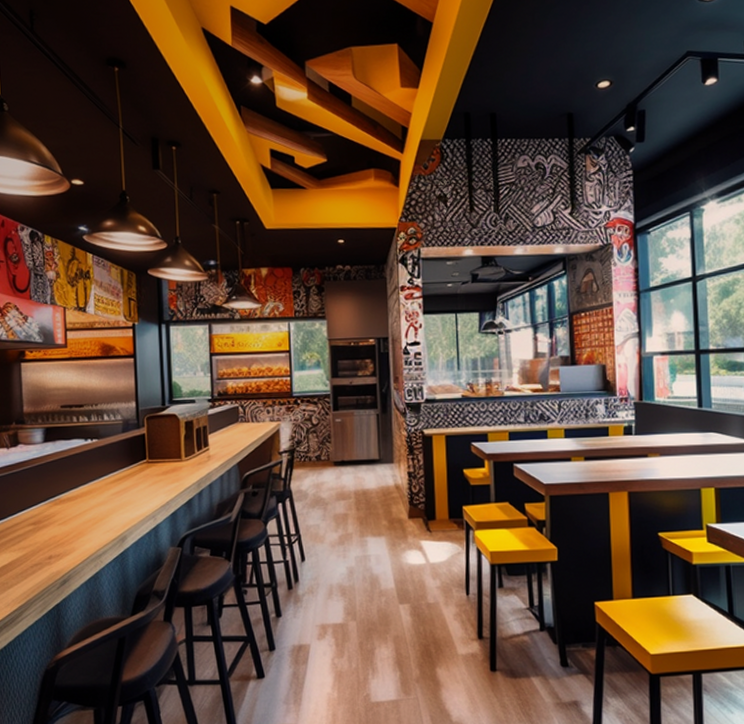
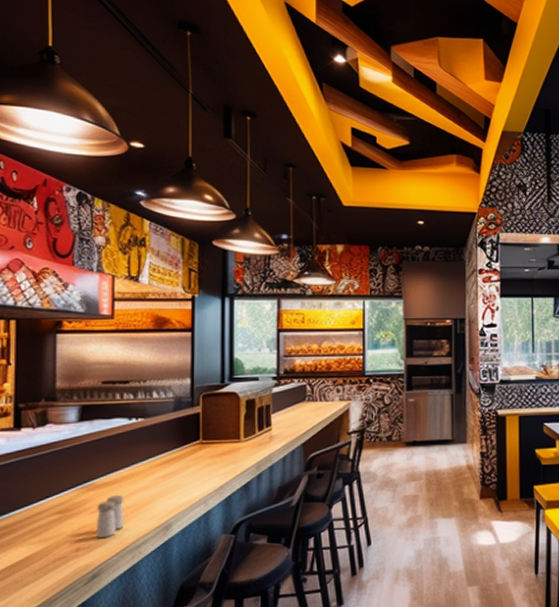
salt and pepper shaker: none [63,508,87,547] -> present [97,494,124,538]

